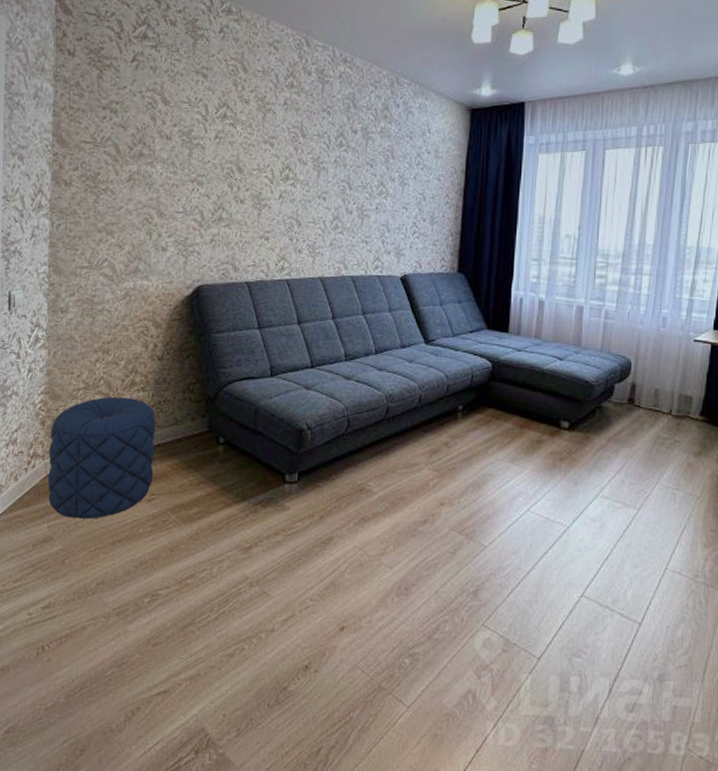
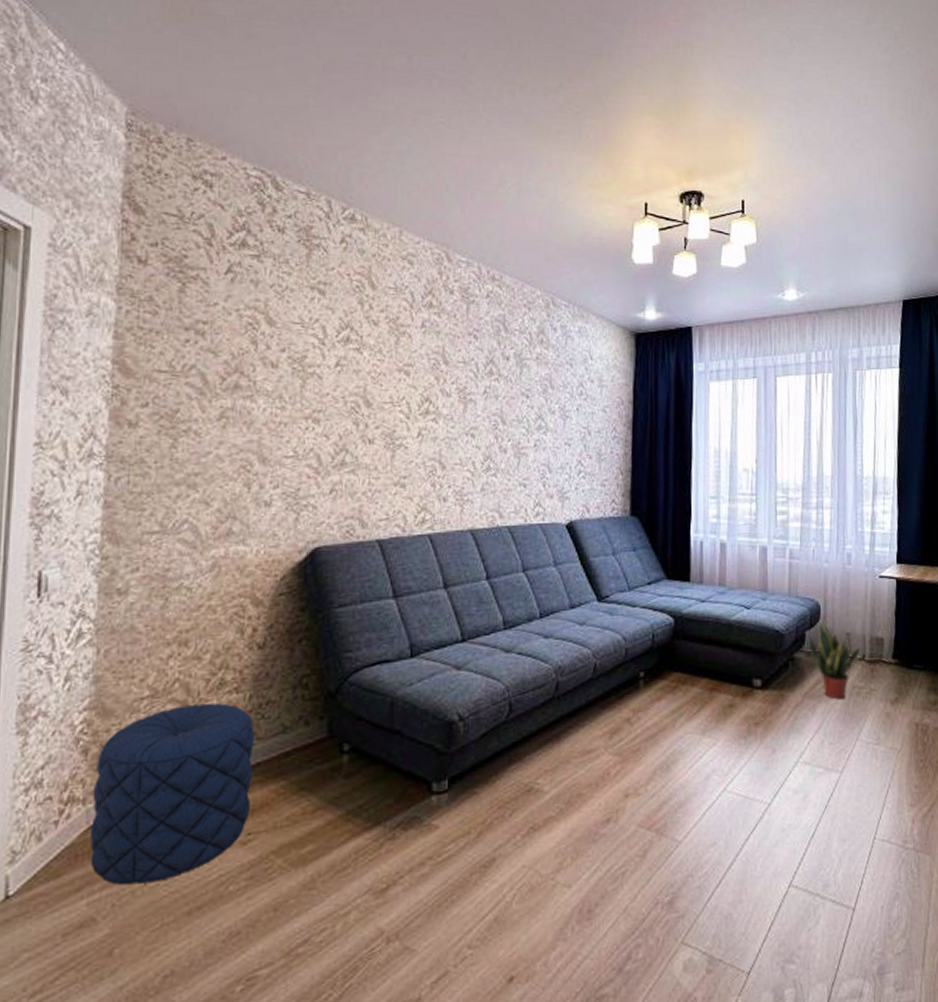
potted plant: none [616,377,668,447] -> present [808,622,861,700]

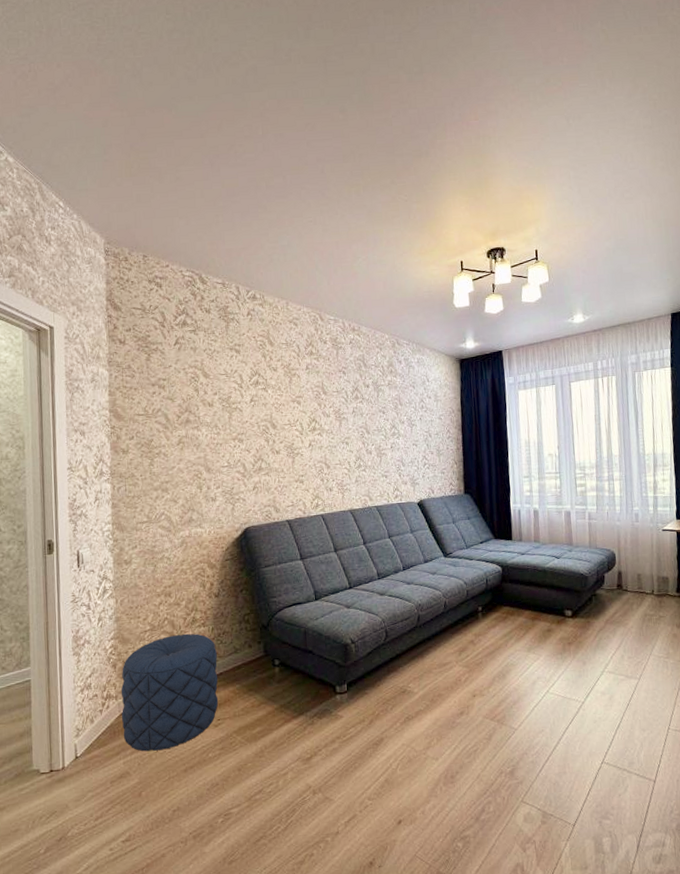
potted plant: present [808,622,861,700] -> none [607,567,650,625]

